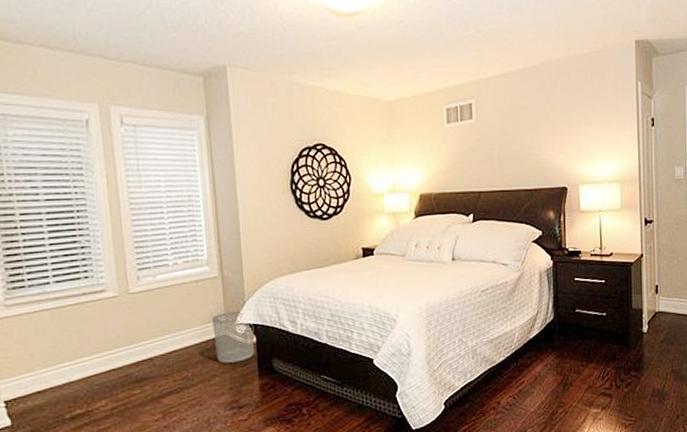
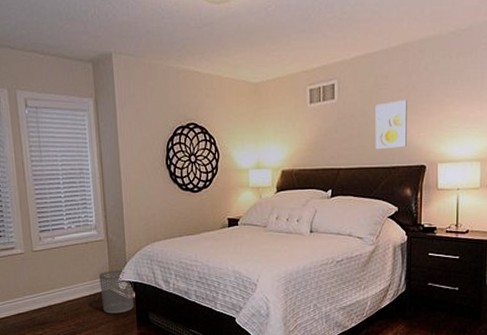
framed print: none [514,121,547,172] -> present [375,100,407,150]

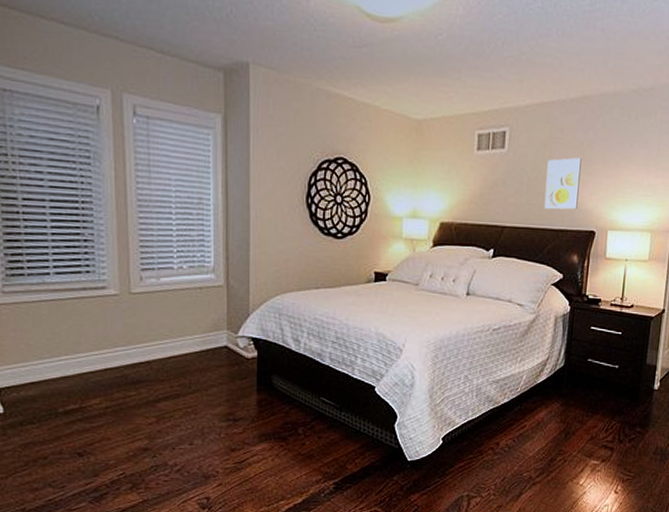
waste bin: present [99,270,134,314] -> none [214,323,256,375]

